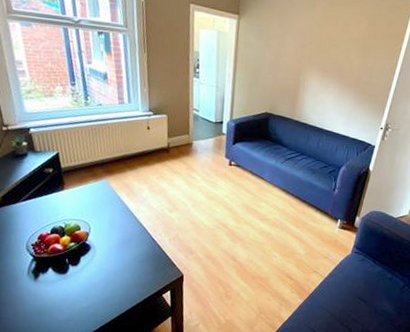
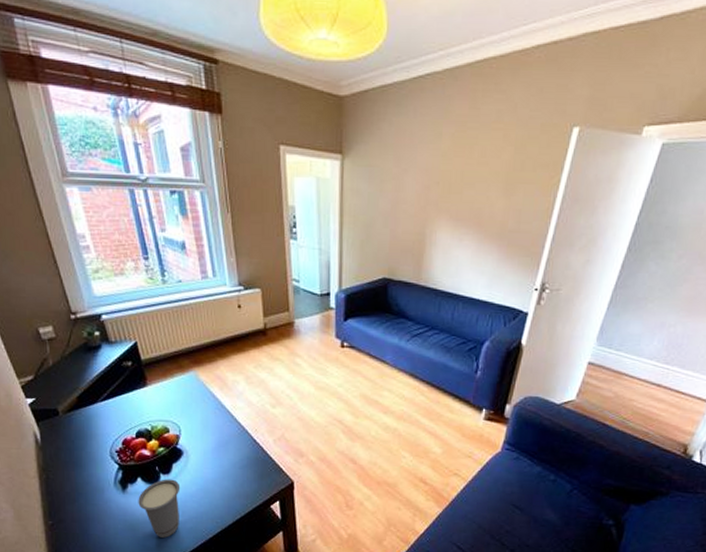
cup: none [47,270,86,321] -> present [138,479,181,538]

